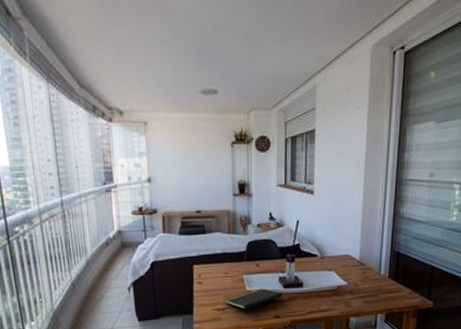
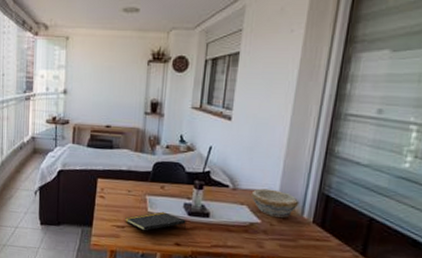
bowl: none [337,253,377,278] -> present [251,188,300,218]

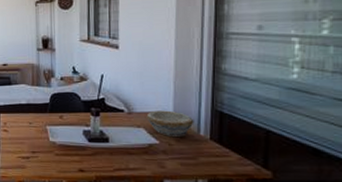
notepad: present [125,211,186,231] -> none [29,140,87,160]

